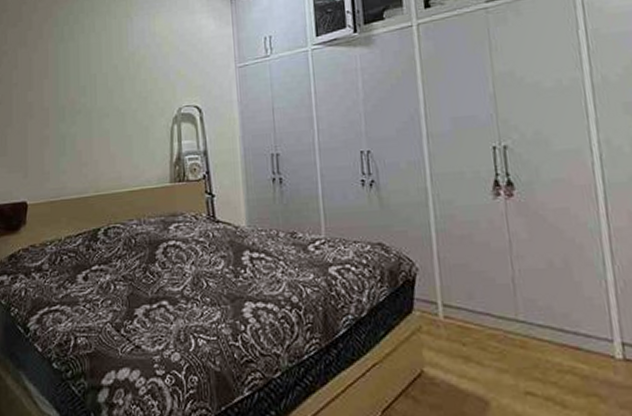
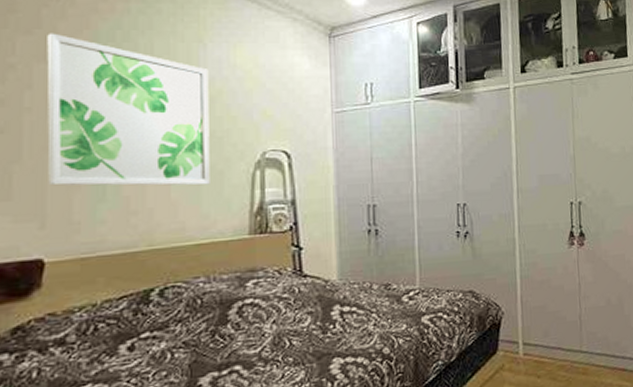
wall art: none [26,23,139,144] -> present [46,33,210,186]

